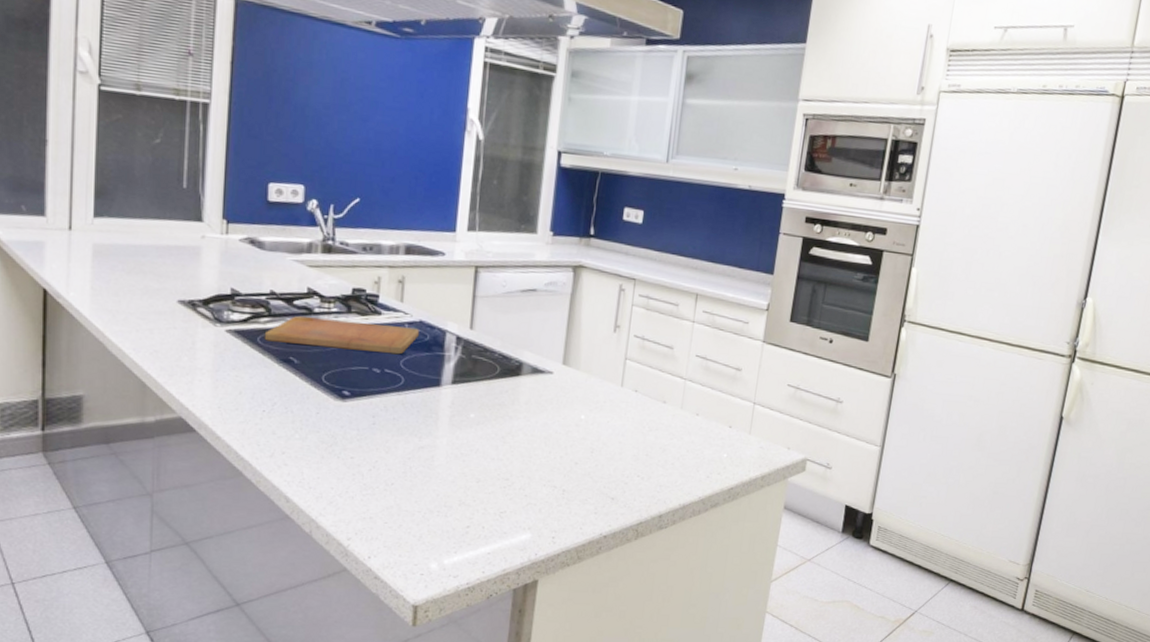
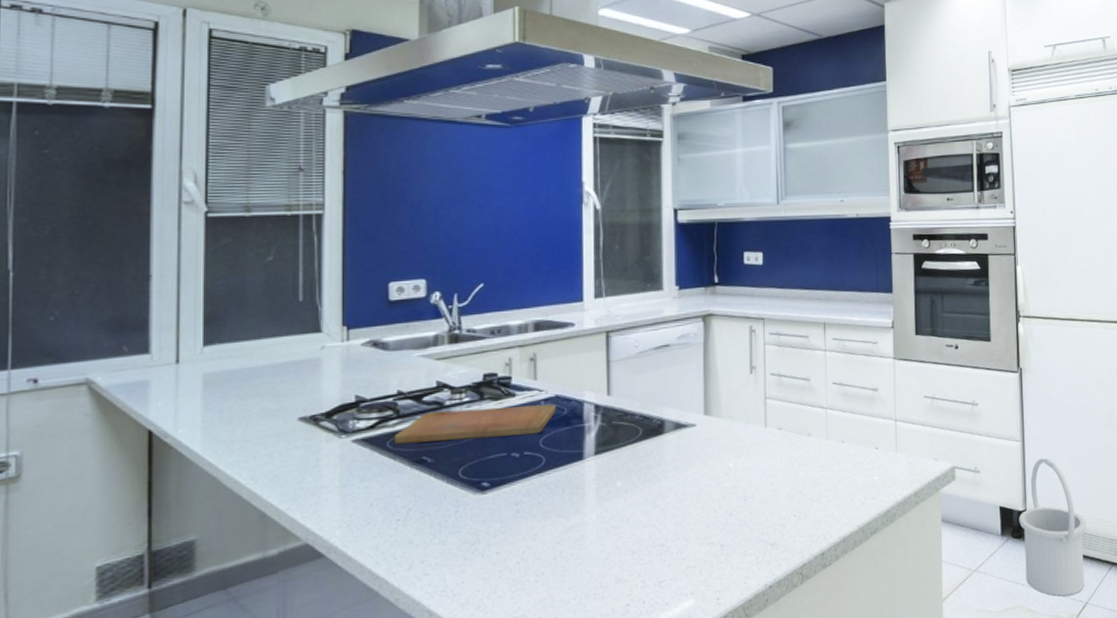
bucket: none [859,467,933,601] -> present [1019,458,1087,597]

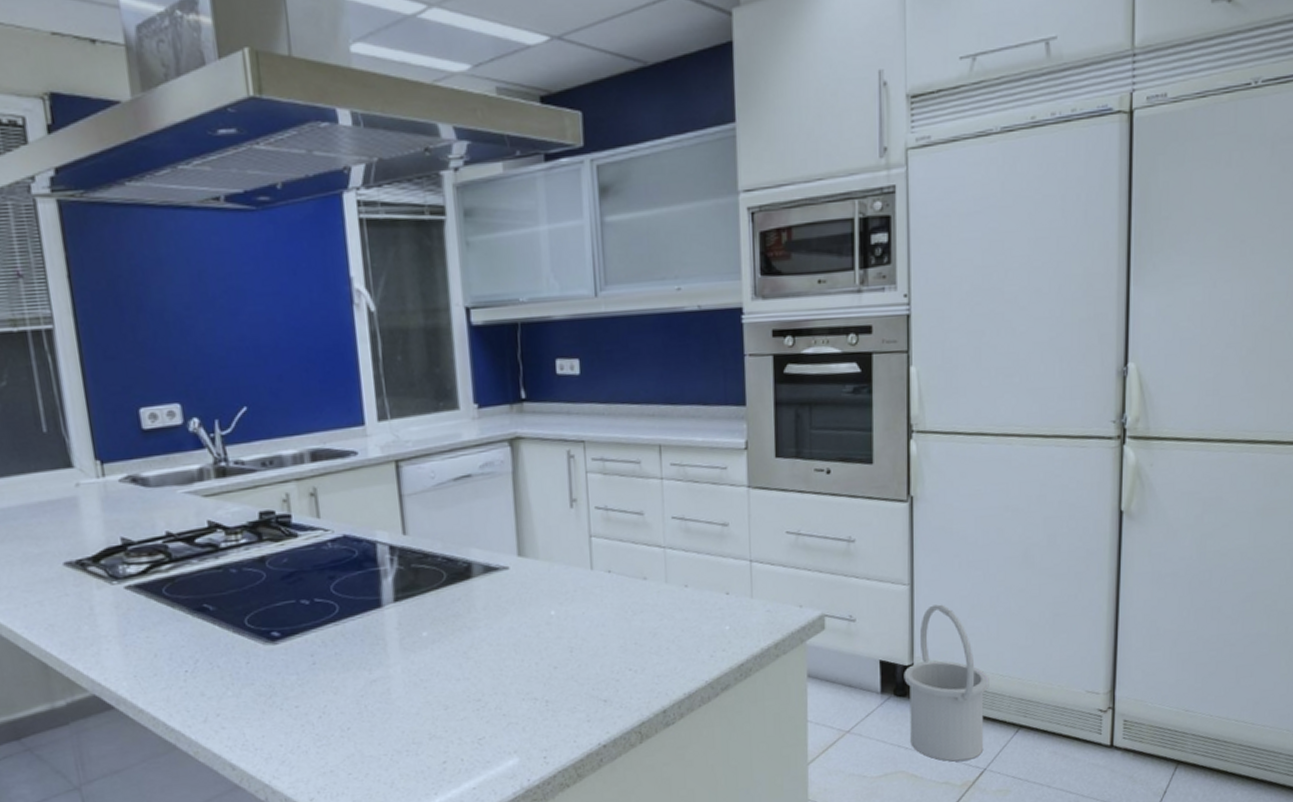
cutting board: present [393,404,556,445] -> none [168,545,346,591]

